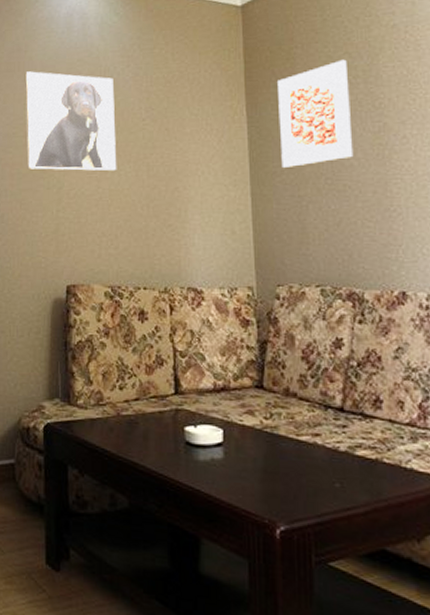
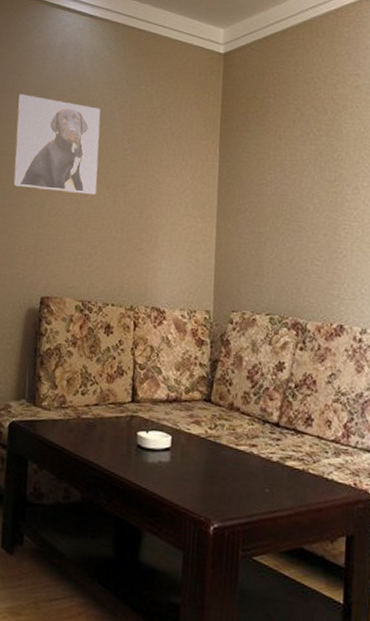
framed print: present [278,59,354,167] -> none [246,112,313,206]

